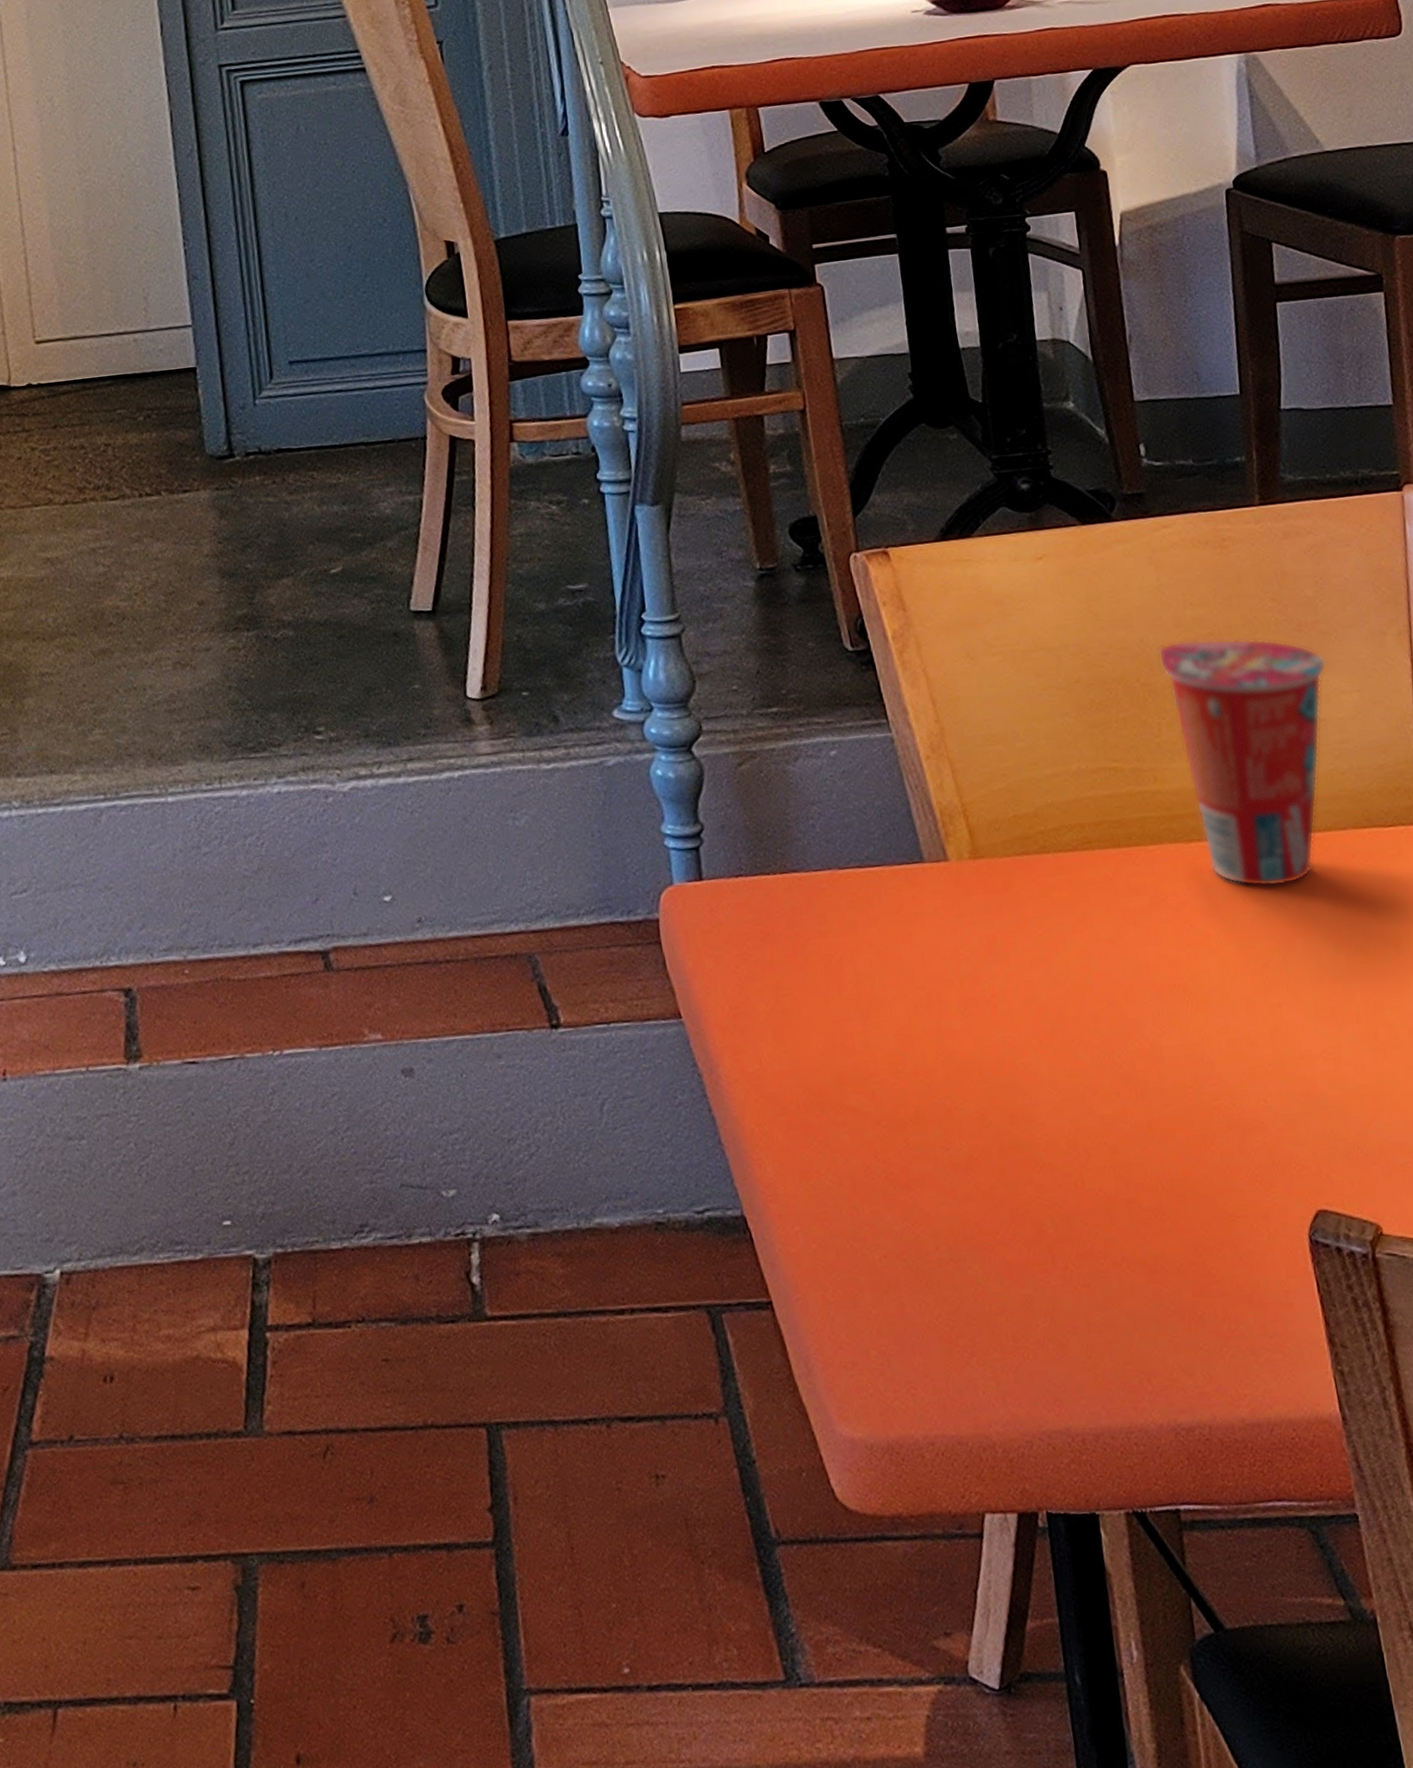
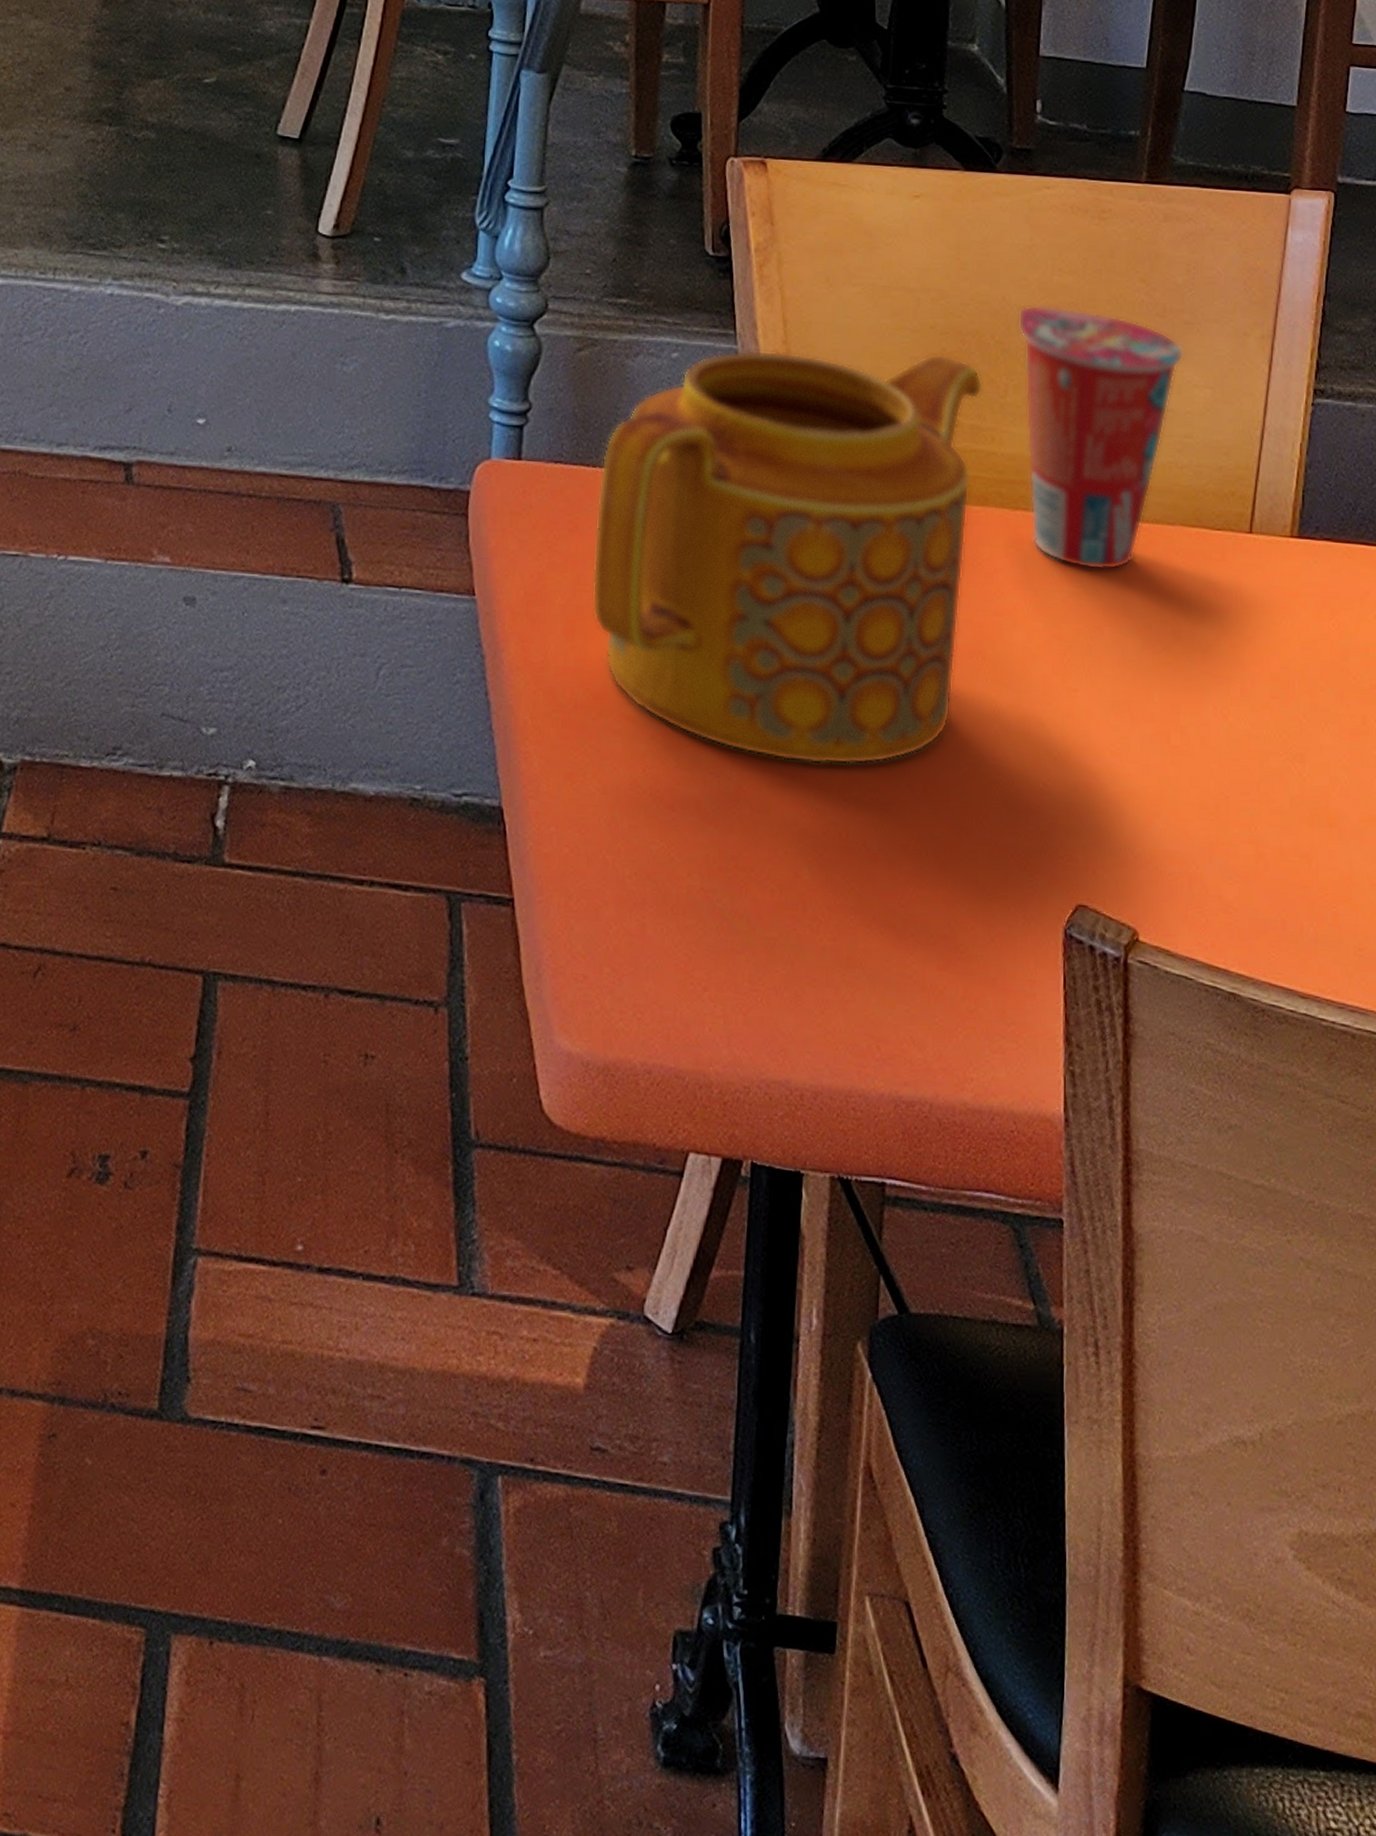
teapot: none [780,705,1163,1123] -> present [591,349,983,765]

